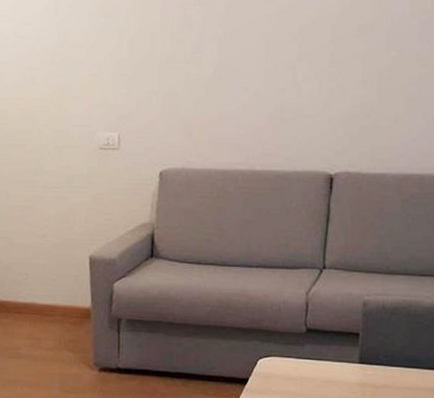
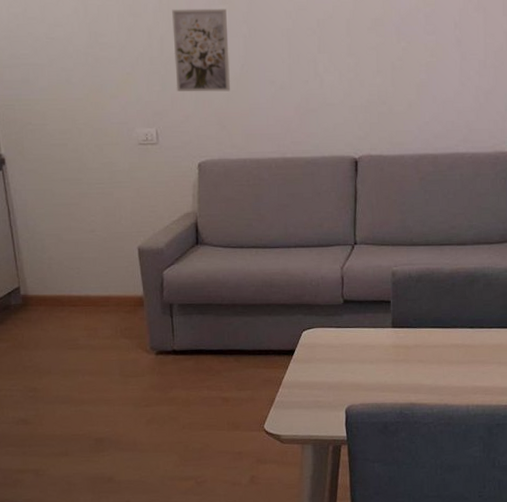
wall art: none [143,10,202,97] -> present [172,8,230,92]

